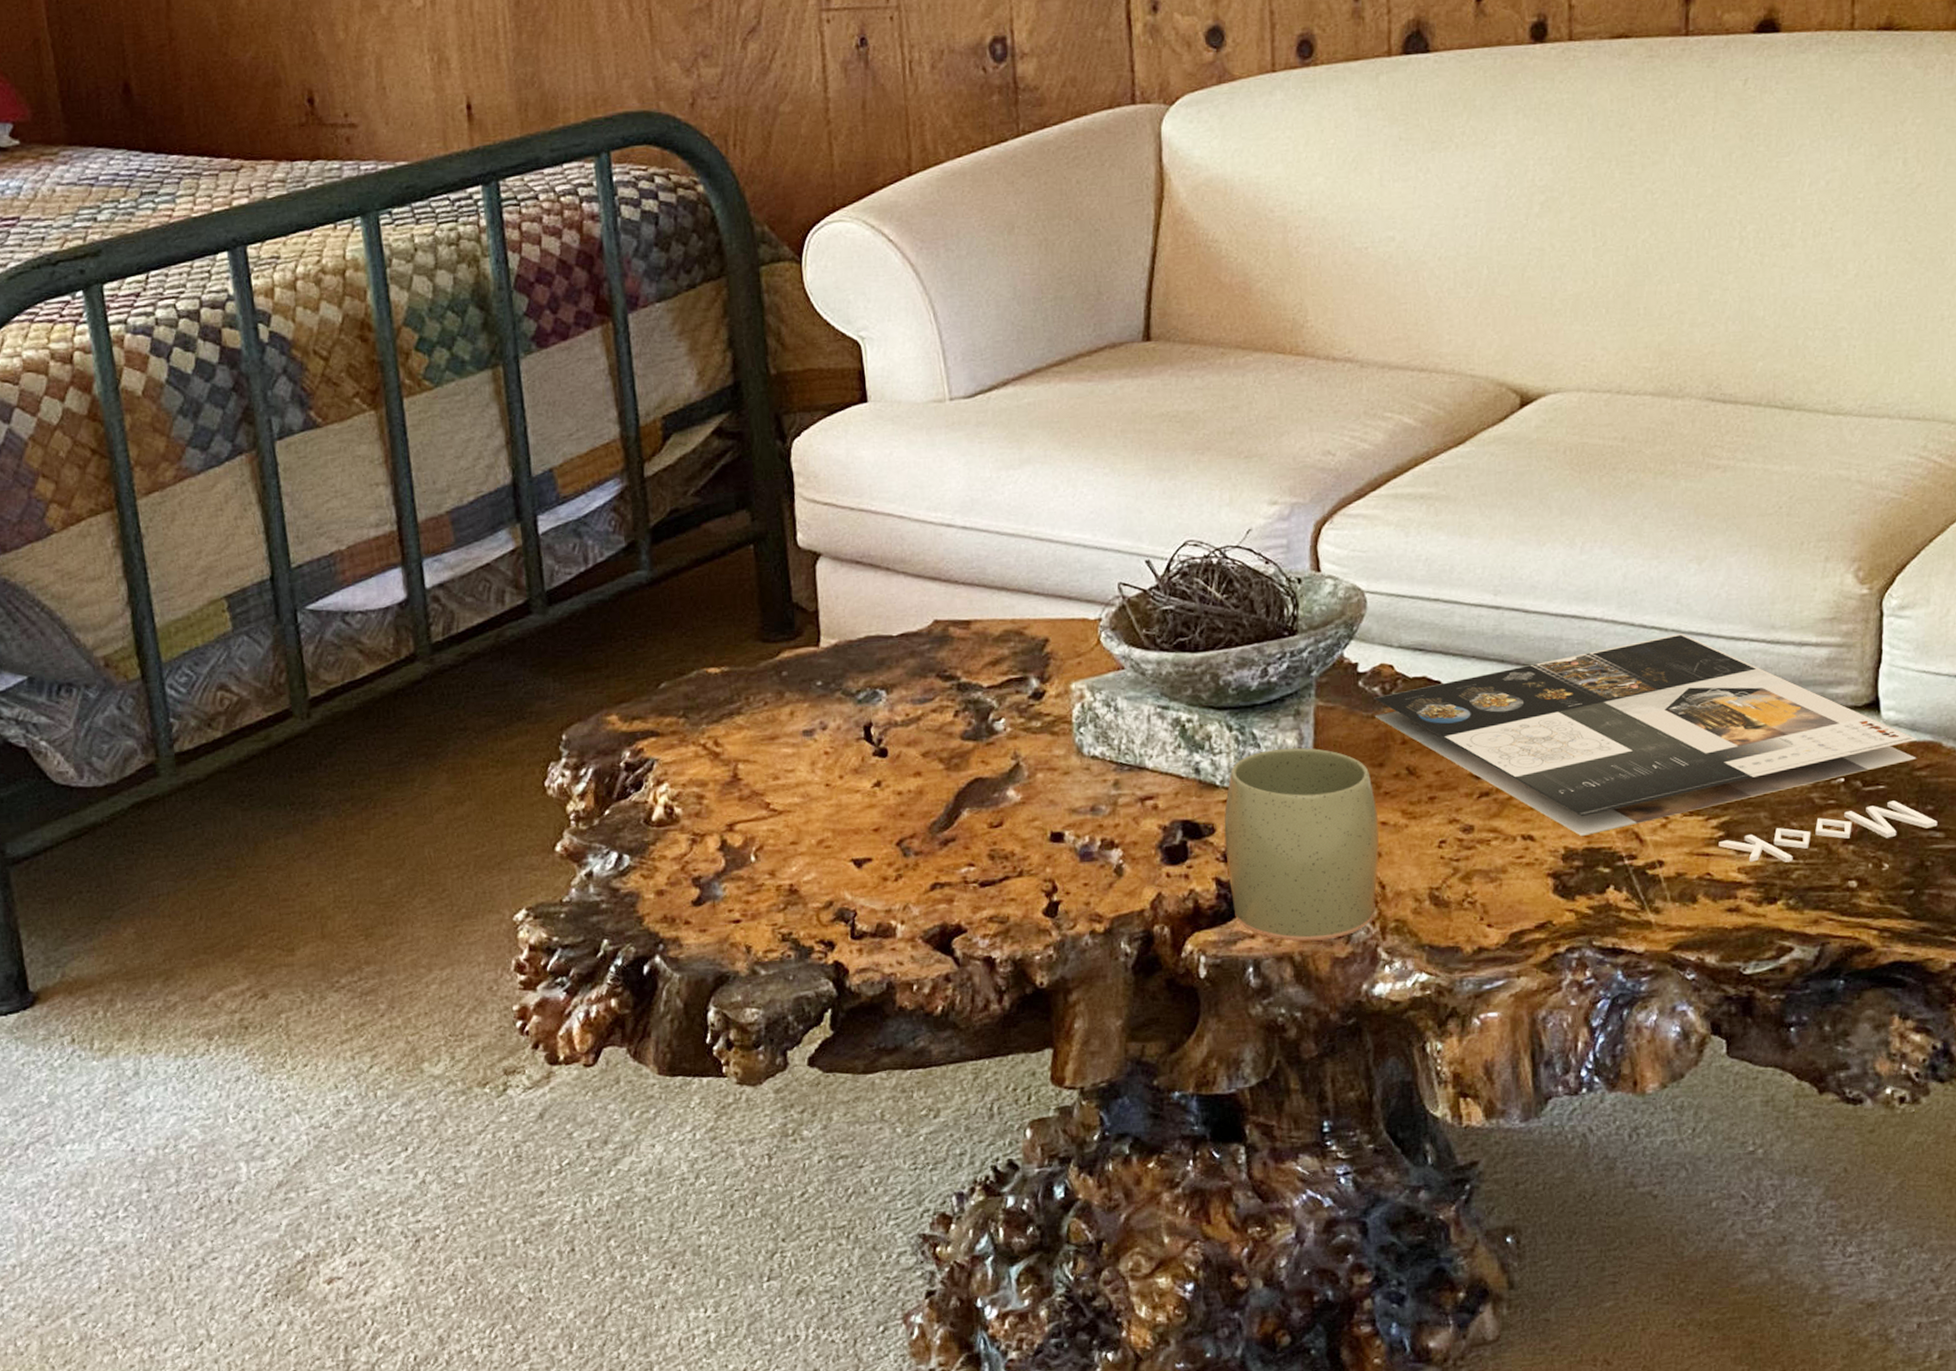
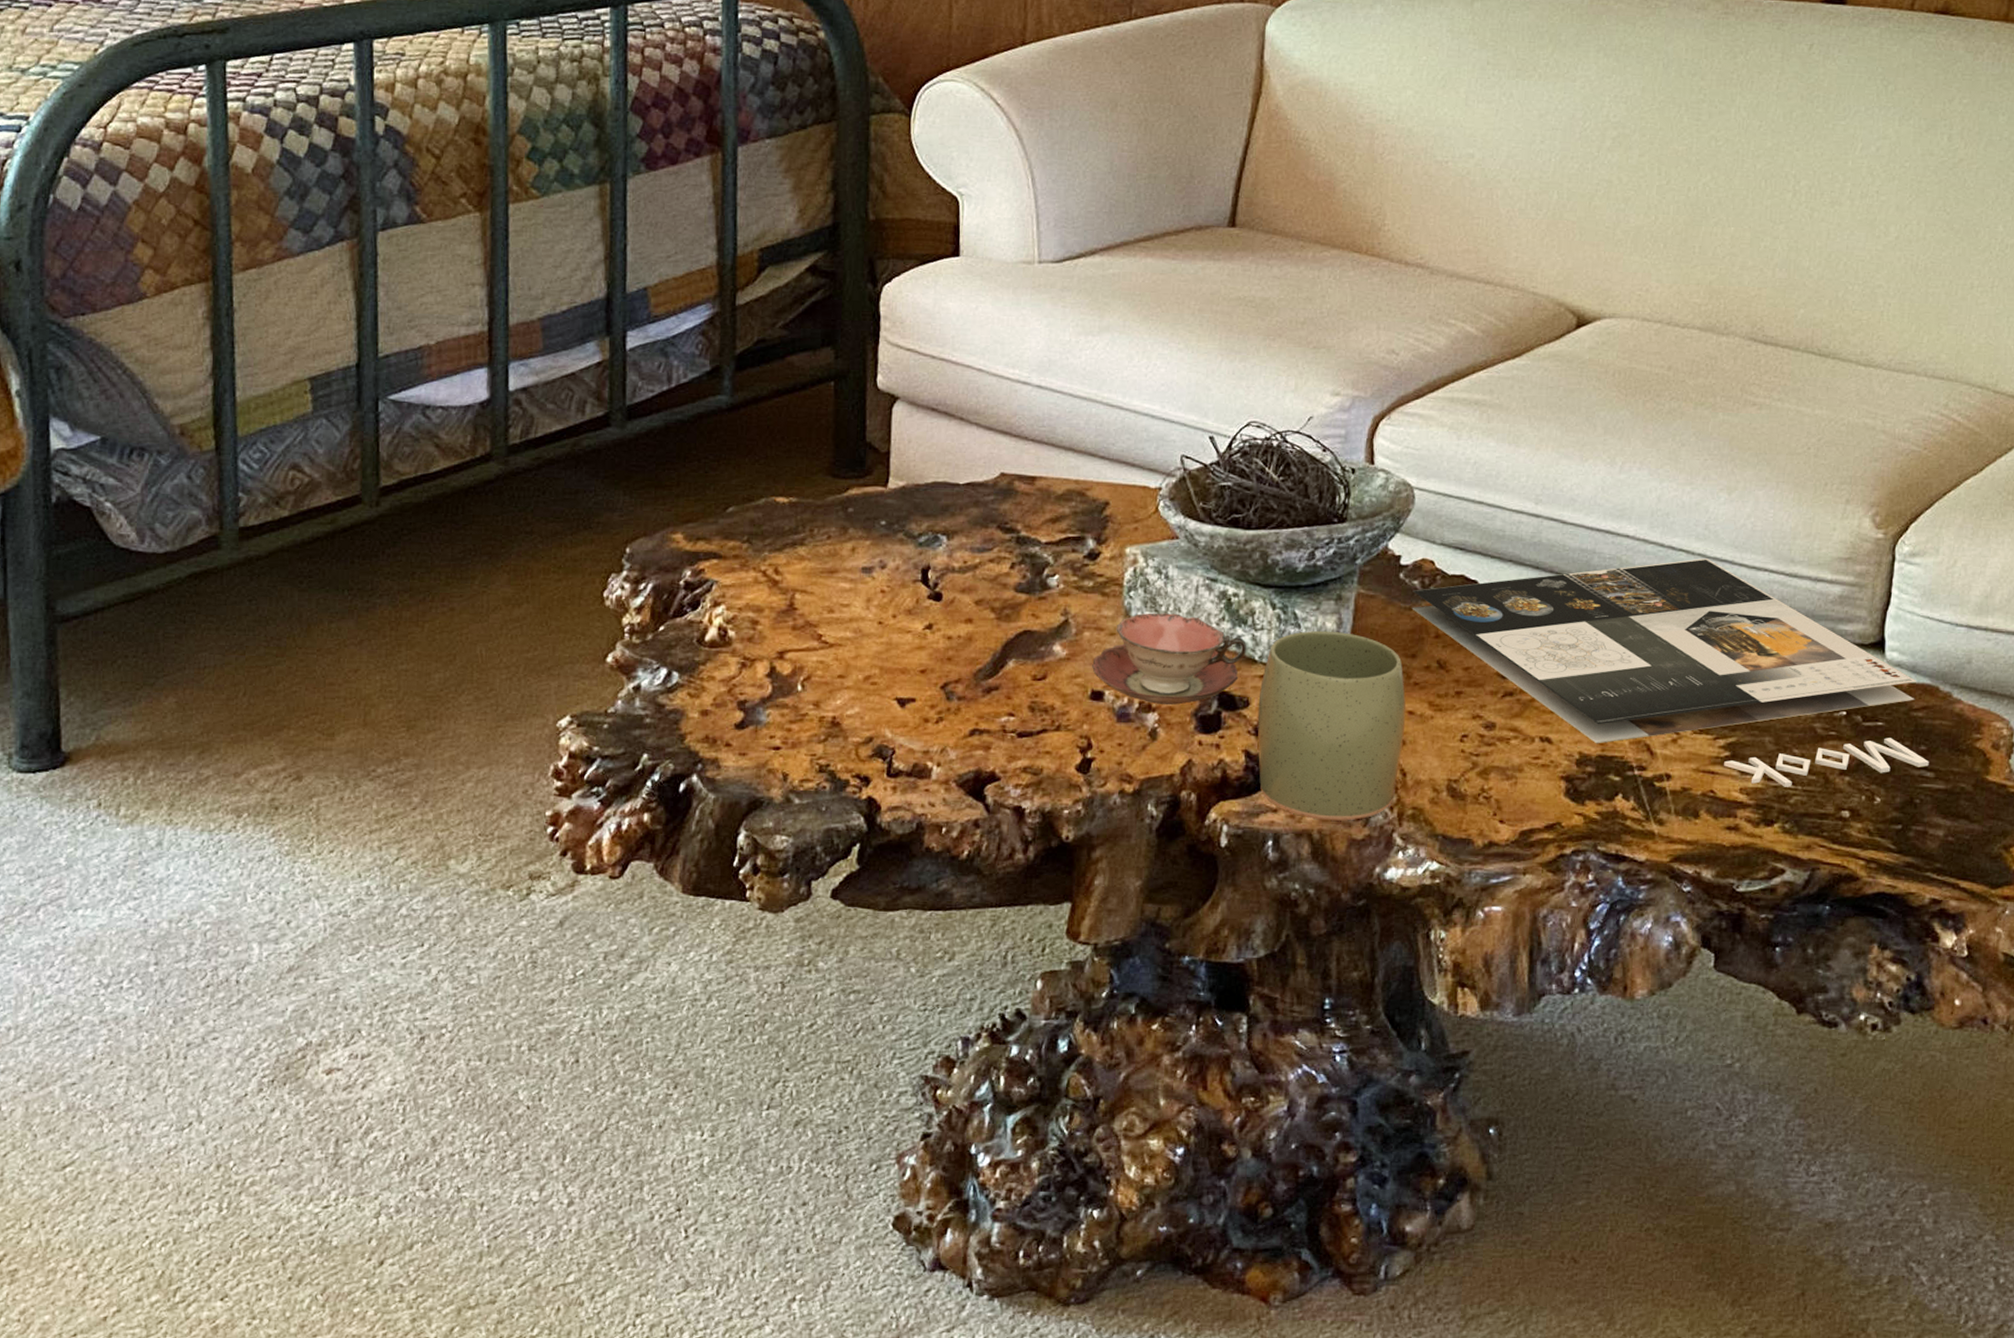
teacup: none [1049,745,1207,840] -> present [1092,612,1247,705]

